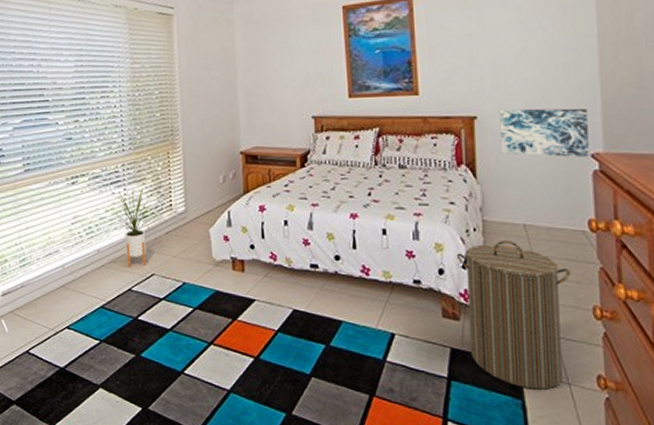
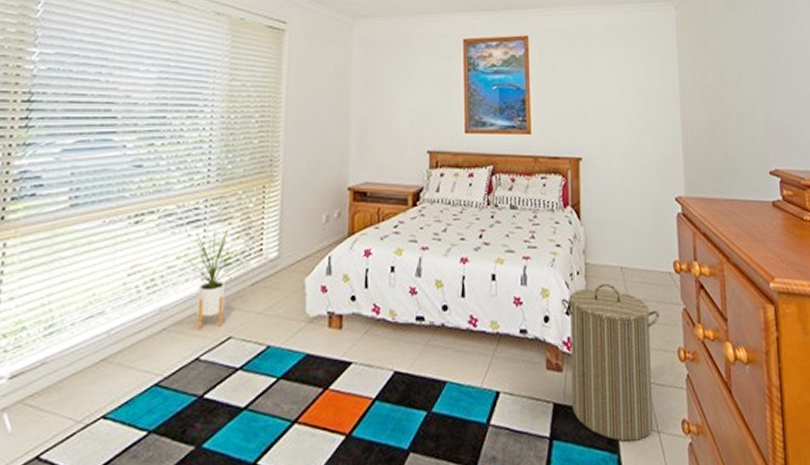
wall art: present [499,108,589,157] -> none [601,152,674,200]

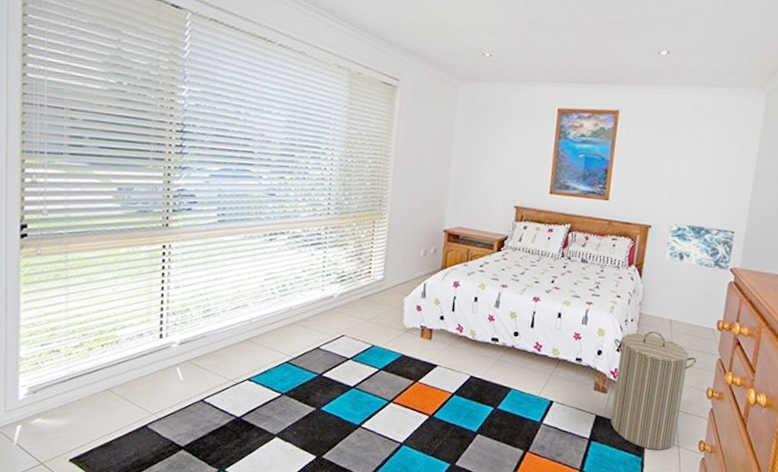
house plant: present [187,229,240,331] -> none [311,252,353,327]
wall art: none [601,152,674,200] -> present [664,222,735,270]

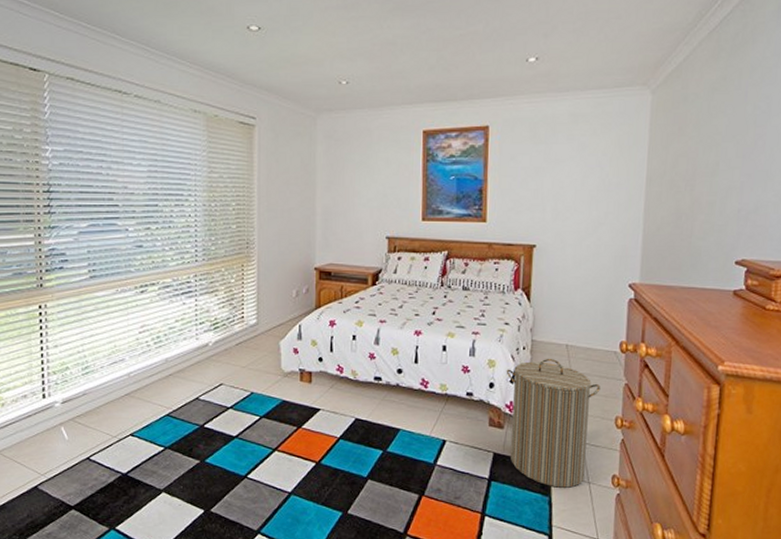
wall art: present [664,222,735,270] -> none [553,240,630,286]

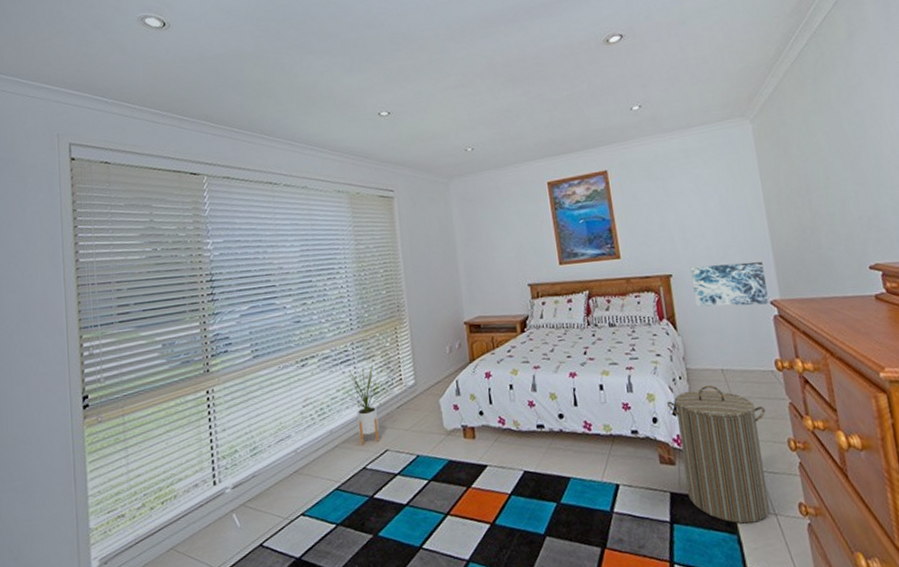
house plant: none [184,299,225,377] -> present [344,364,383,446]
wall art: none [553,240,630,286] -> present [690,262,769,307]

